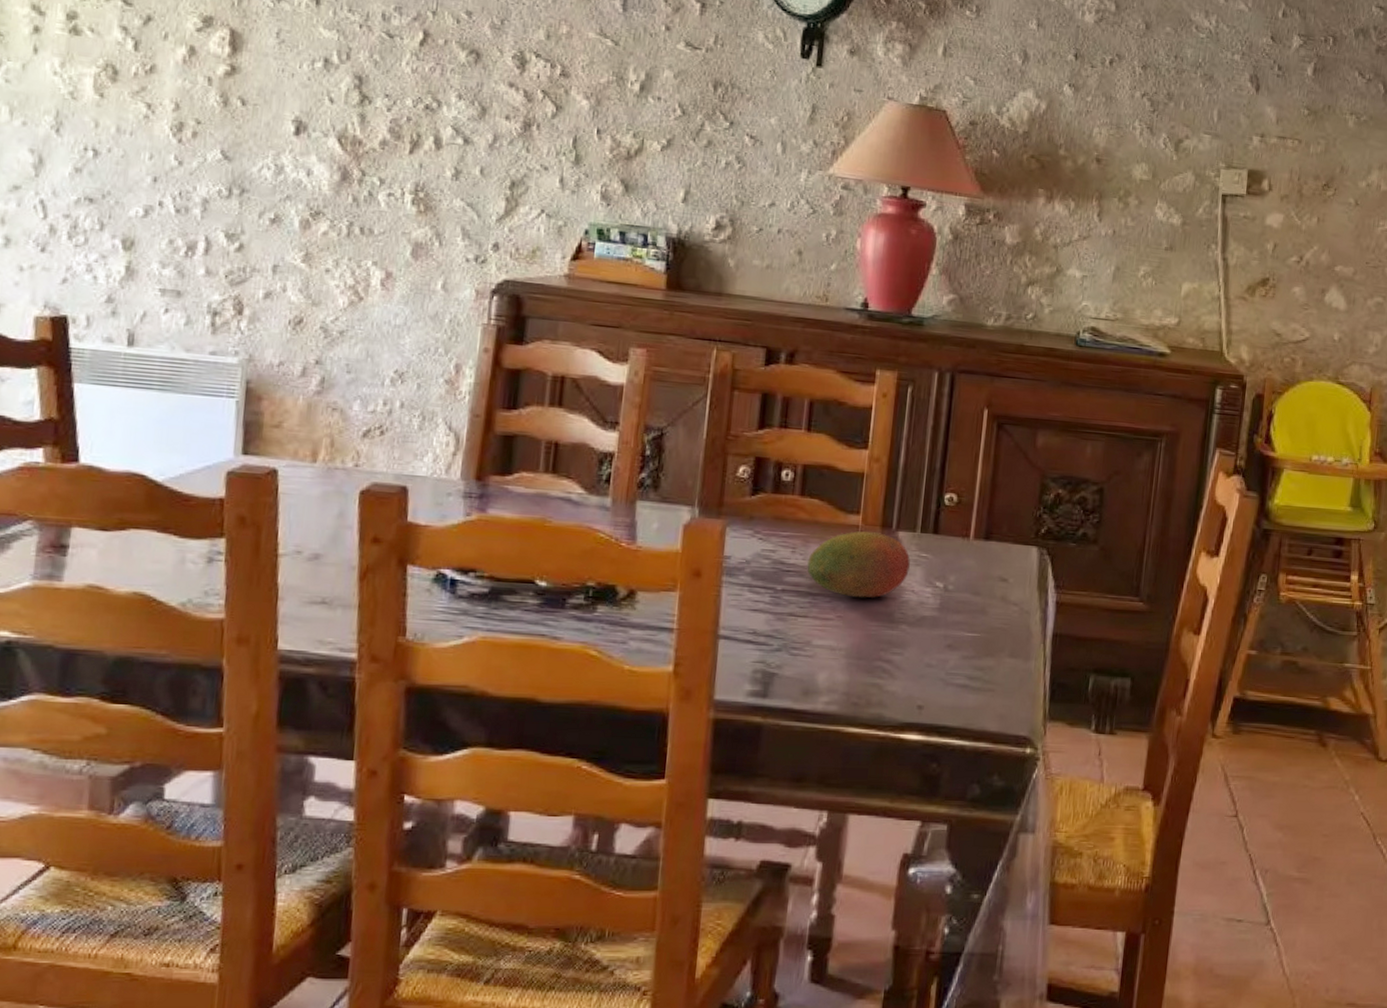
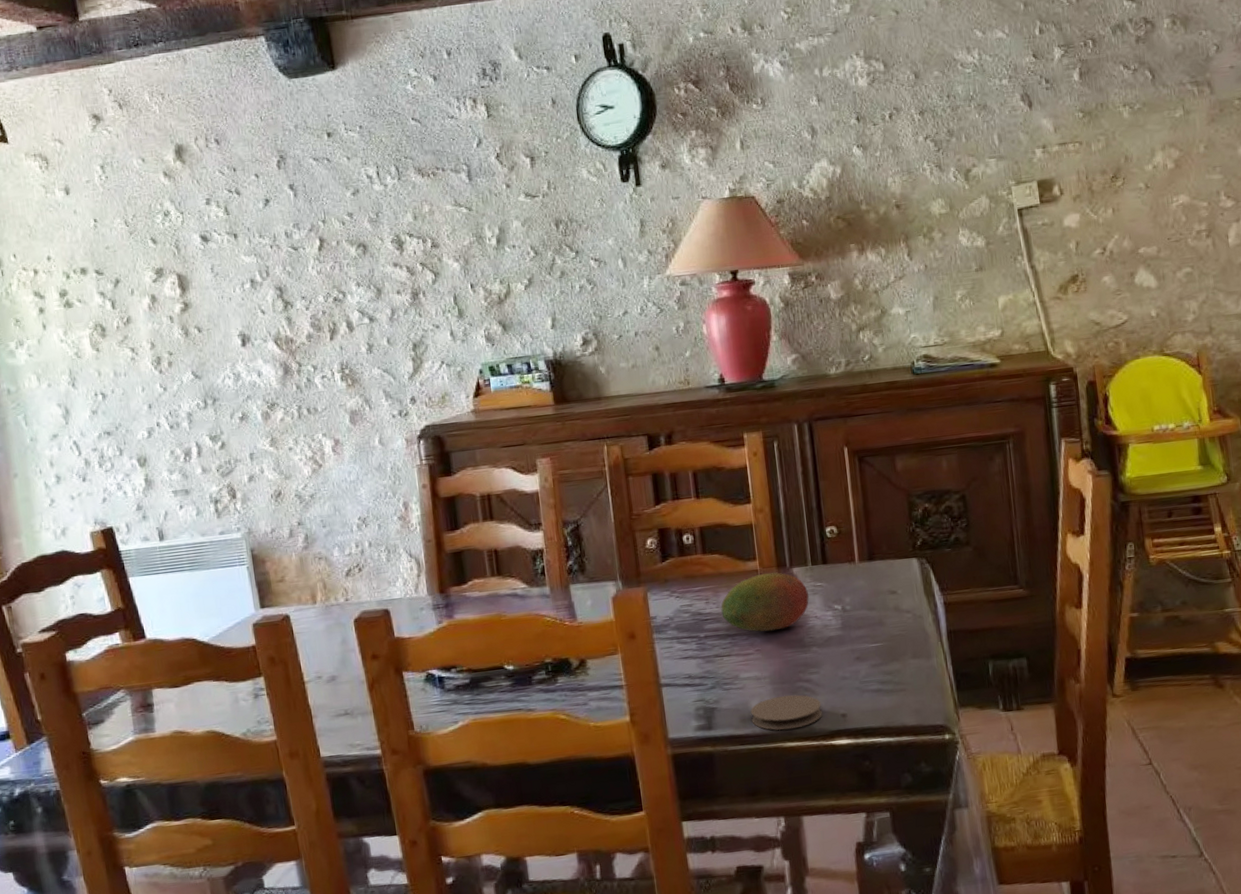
coaster: none [815,673,898,713] -> present [750,695,822,731]

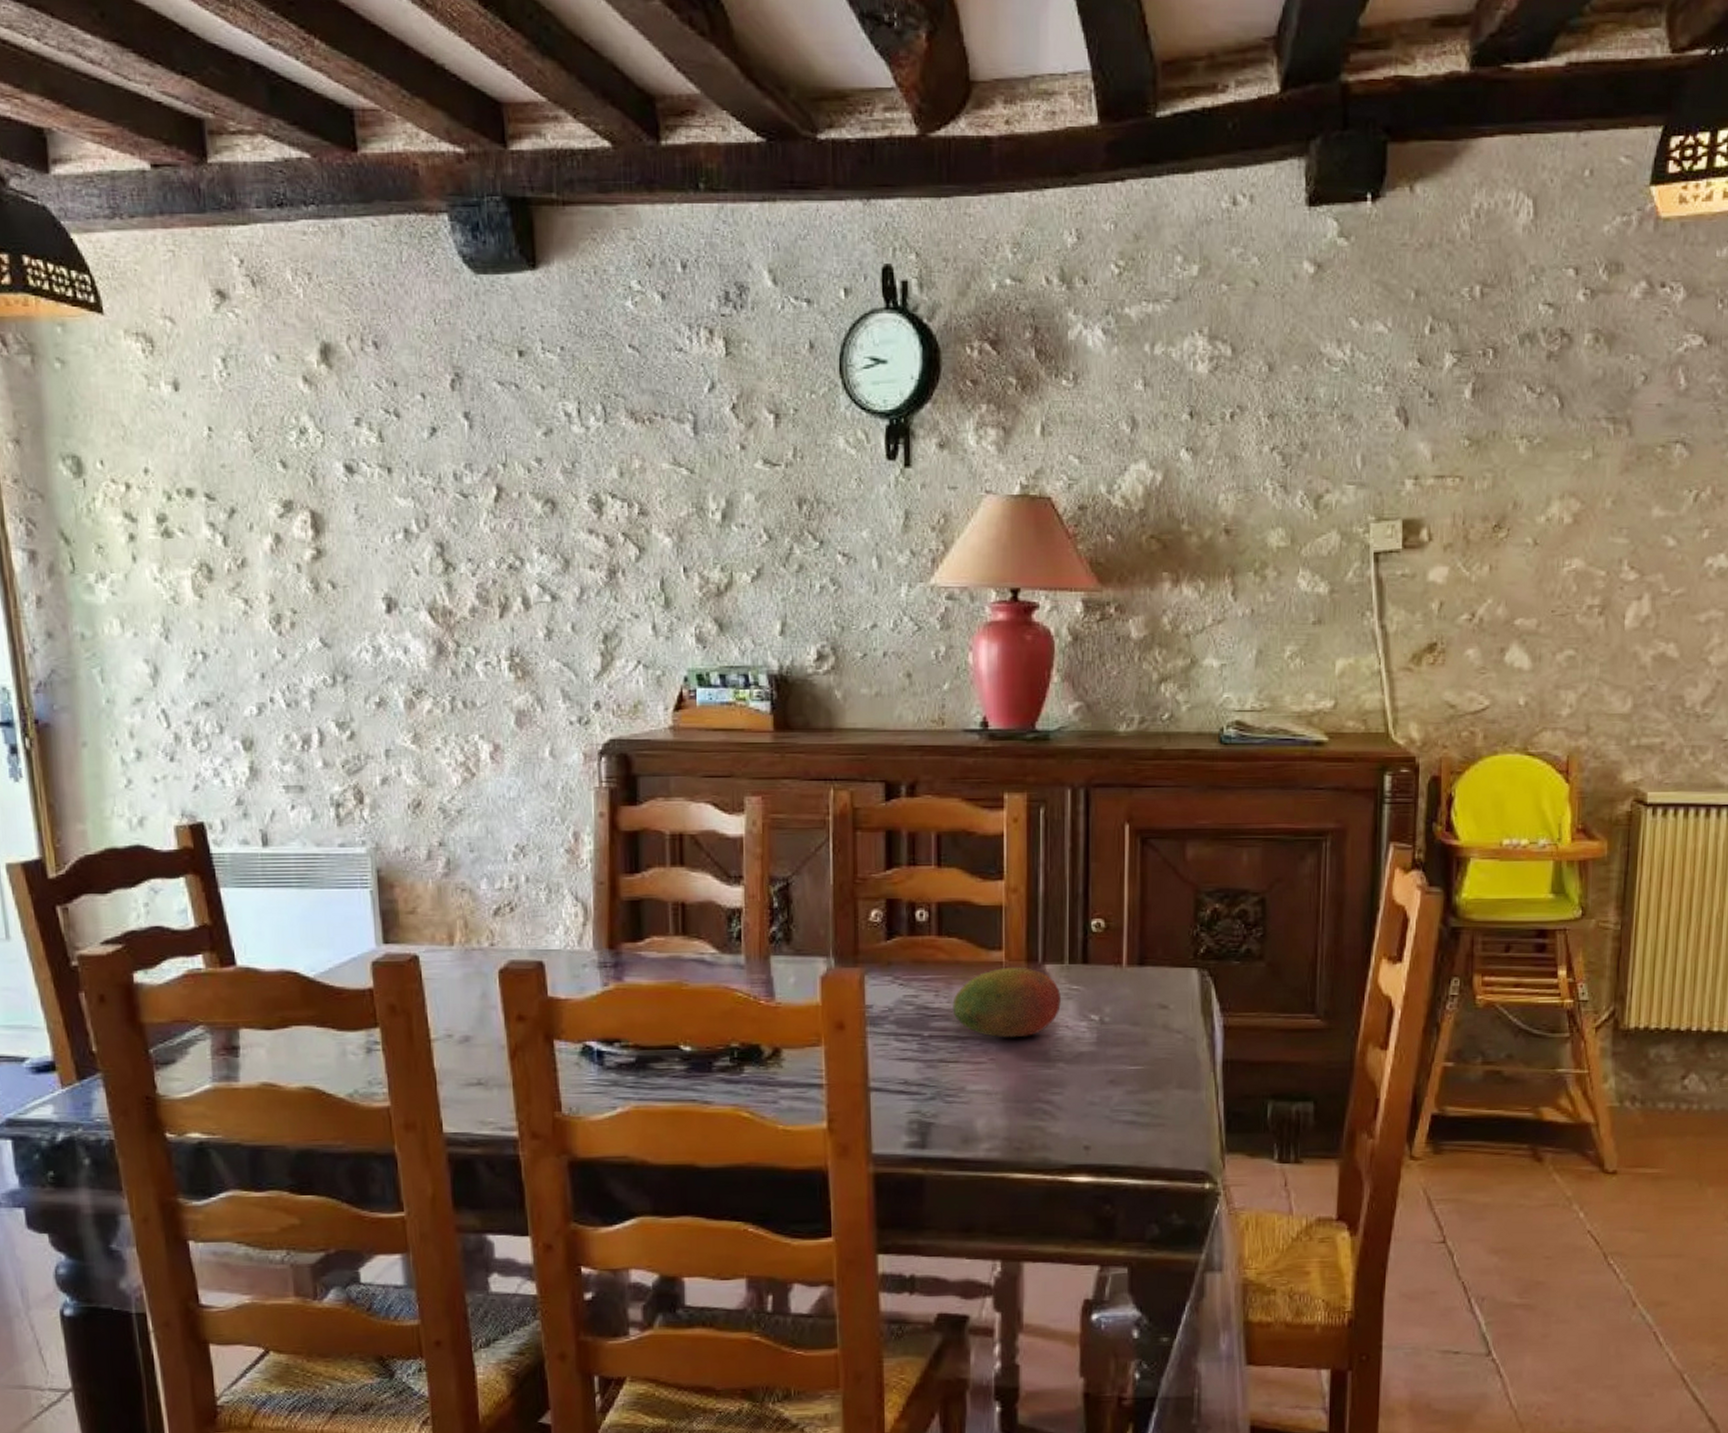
coaster: present [750,695,822,731] -> none [975,1116,1061,1158]

